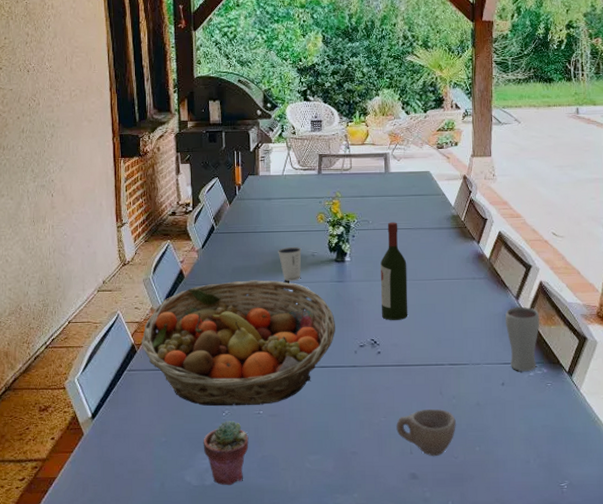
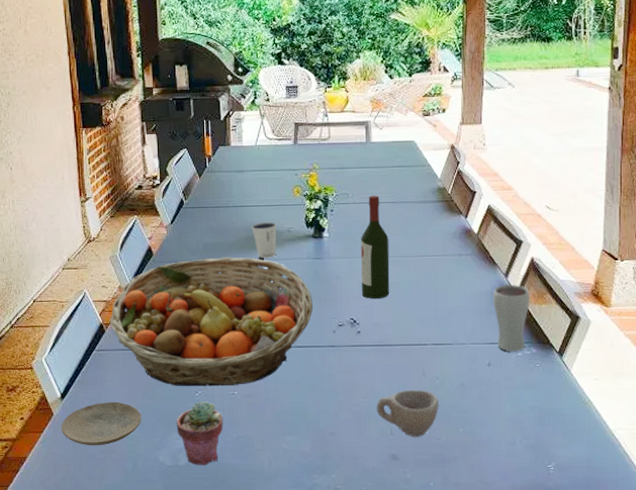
plate: none [91,421,170,466] -> present [61,401,142,446]

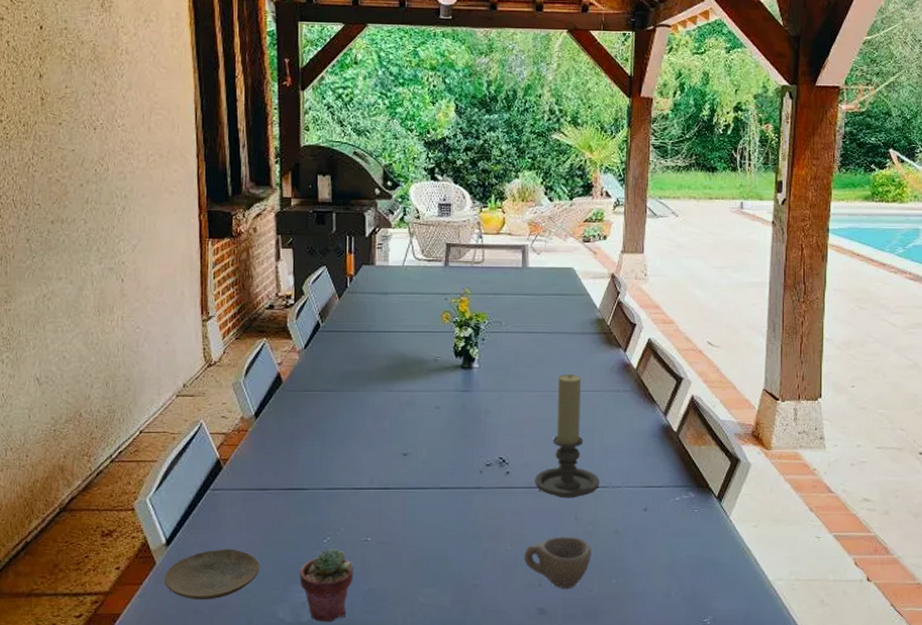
fruit basket: present [110,257,313,387] -> none [229,387,459,532]
dixie cup: present [251,222,277,258] -> none [394,350,423,389]
wine bottle: present [361,195,390,299] -> none [512,324,543,436]
candle holder: none [384,240,445,355] -> present [535,373,600,498]
drinking glass: present [492,284,530,352] -> none [650,423,690,496]

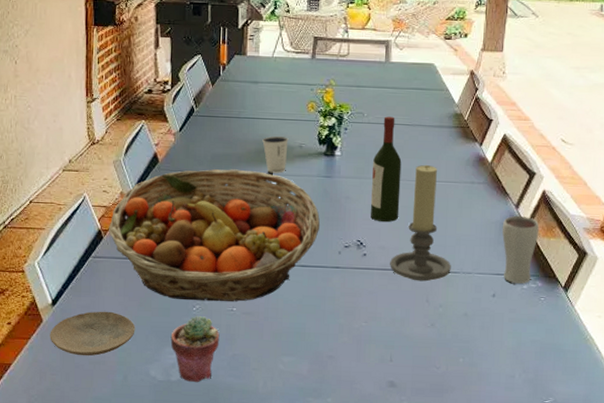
fruit basket: none [229,387,459,532] -> present [109,169,320,302]
dixie cup: none [394,350,423,389] -> present [262,136,289,173]
wine bottle: none [512,324,543,436] -> present [370,116,402,222]
cup: present [524,536,591,589] -> none [377,316,441,365]
drinking glass: none [650,423,690,496] -> present [501,215,540,284]

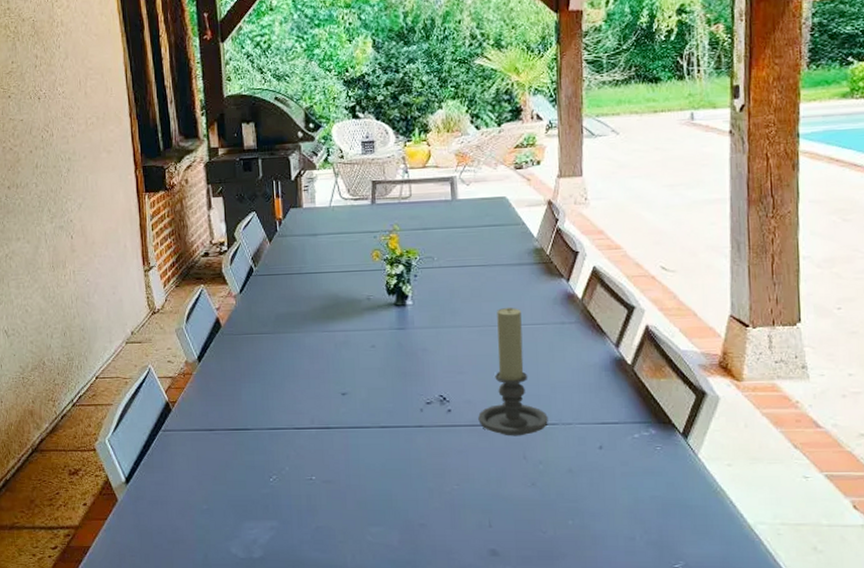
plate: present [50,311,136,356] -> none [126,487,212,535]
fruit basket: present [109,169,320,302] -> none [176,328,397,471]
potted succulent: present [170,316,220,383] -> none [249,487,301,559]
dixie cup: present [262,136,289,173] -> none [327,290,355,329]
wine bottle: present [370,116,402,222] -> none [449,258,484,373]
drinking glass: present [501,215,540,284] -> none [602,355,647,433]

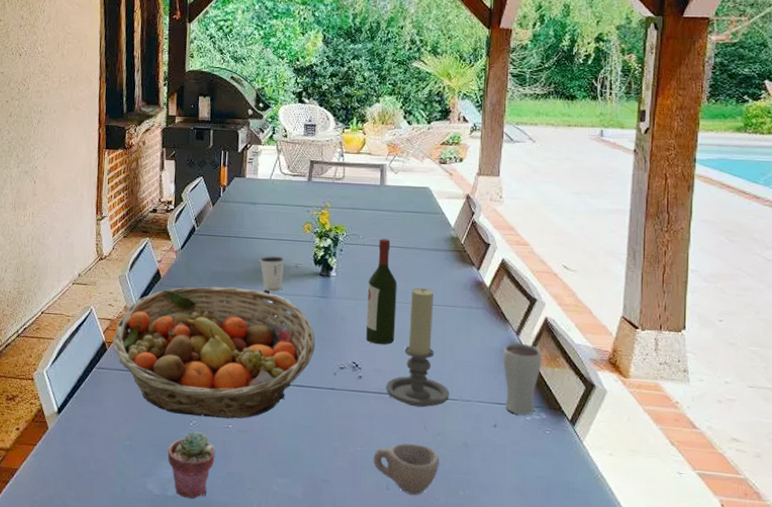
fruit basket: none [176,328,397,471] -> present [112,286,315,419]
potted succulent: none [249,487,301,559] -> present [167,431,215,500]
dixie cup: none [327,290,355,329] -> present [259,256,285,292]
wine bottle: none [449,258,484,373] -> present [365,238,397,345]
cup: none [471,475,544,530] -> present [373,443,440,495]
drinking glass: none [602,355,647,433] -> present [502,343,542,415]

